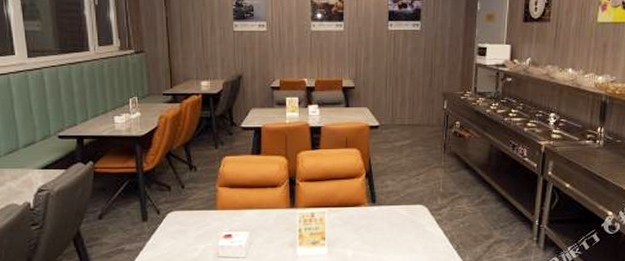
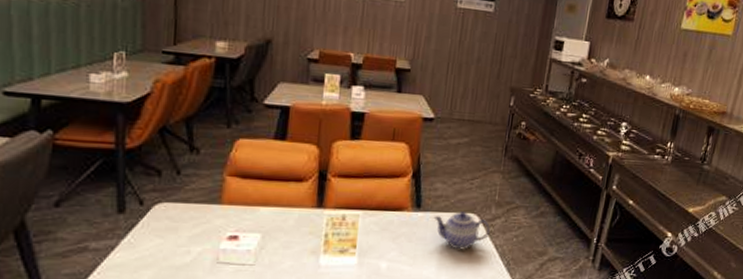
teapot: none [387,203,438,237] -> present [433,210,490,250]

